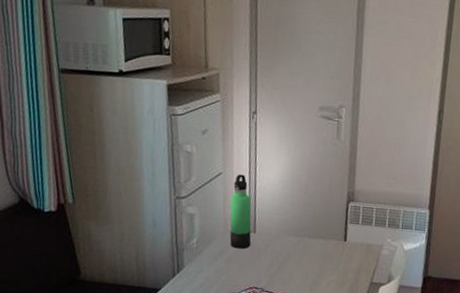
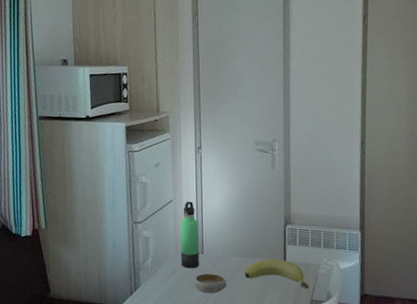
bowl: none [243,254,281,276] -> present [193,273,227,294]
banana: none [300,239,371,271] -> present [244,259,310,289]

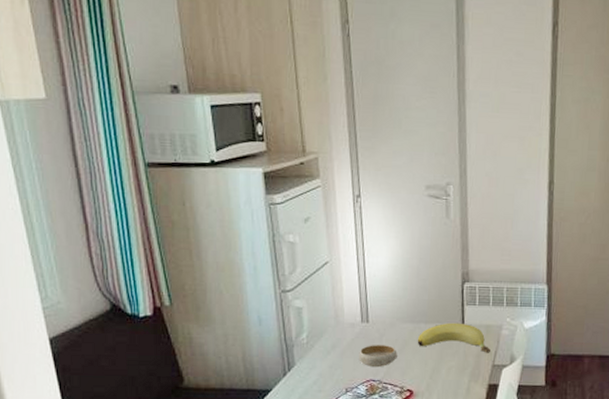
thermos bottle: present [180,201,200,269] -> none [339,262,365,341]

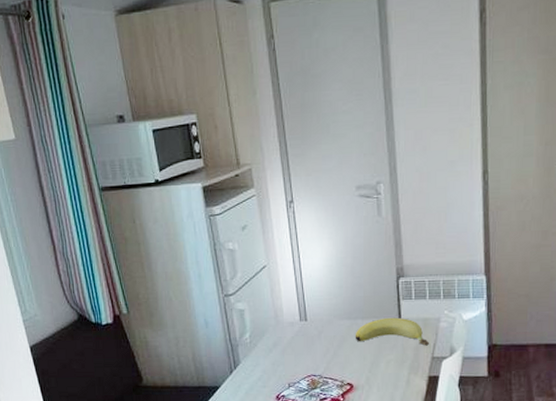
bowl: present [359,344,397,368] -> none [299,340,336,363]

